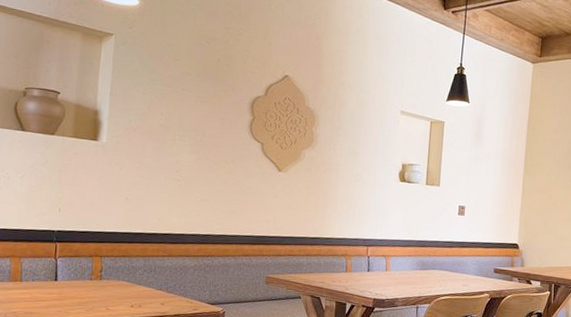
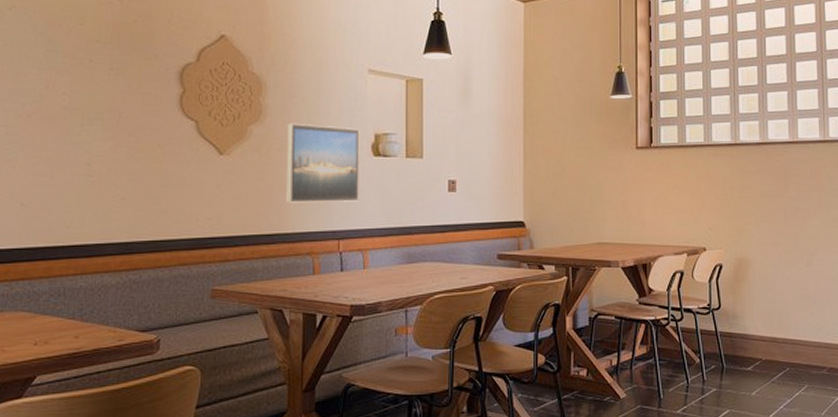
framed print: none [328,150,391,217] -> present [286,123,360,203]

